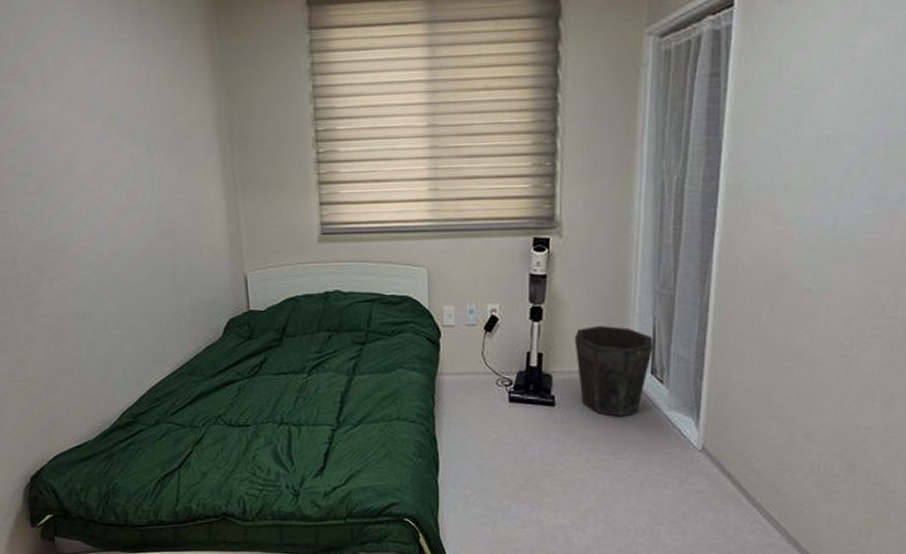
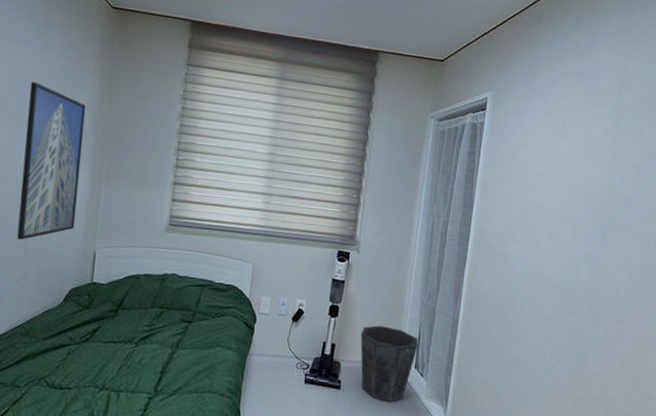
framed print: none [138,87,219,273] -> present [16,81,86,240]

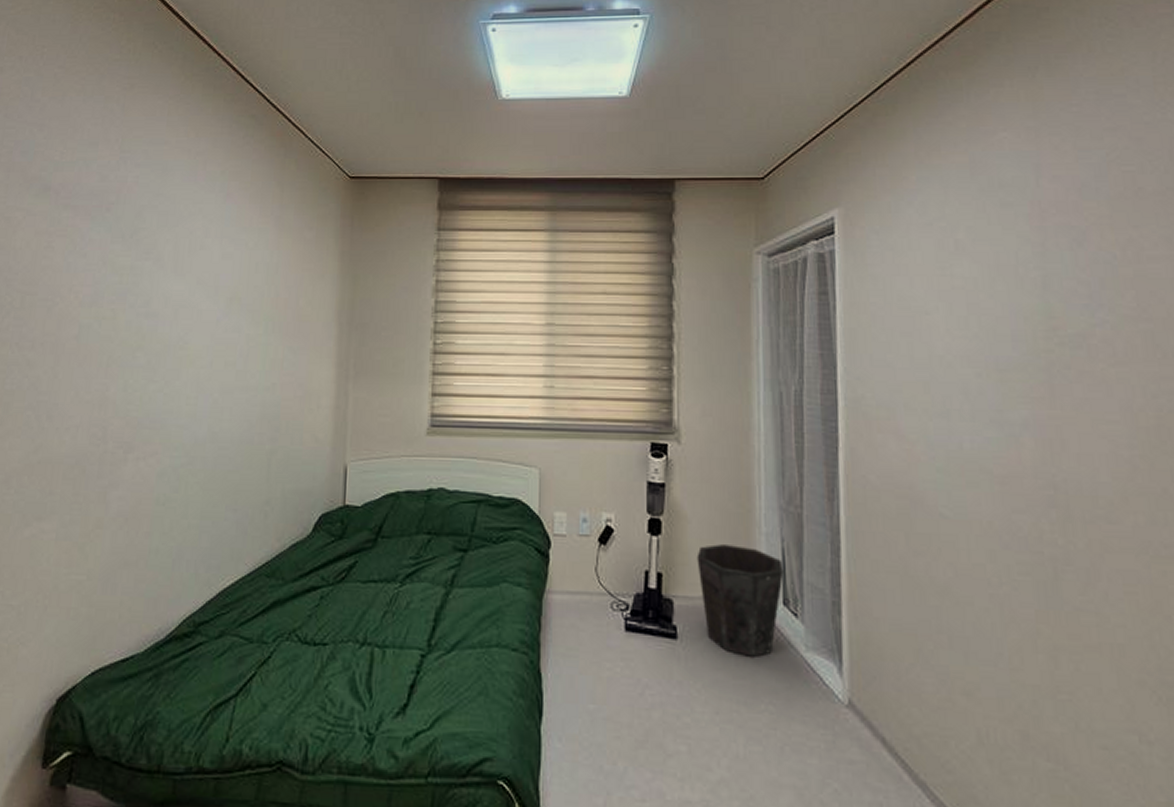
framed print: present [16,81,86,240] -> none [258,272,327,458]

